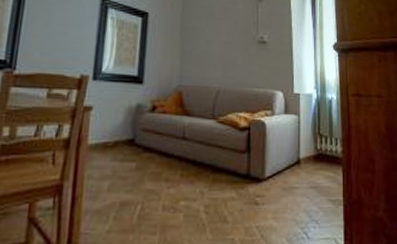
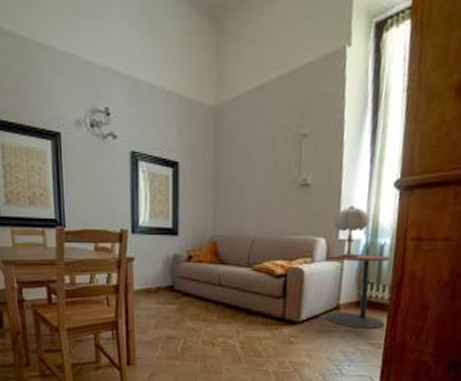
side table: none [286,107,342,186] -> present [324,254,390,330]
table lamp: none [289,63,318,111] -> present [334,206,370,257]

